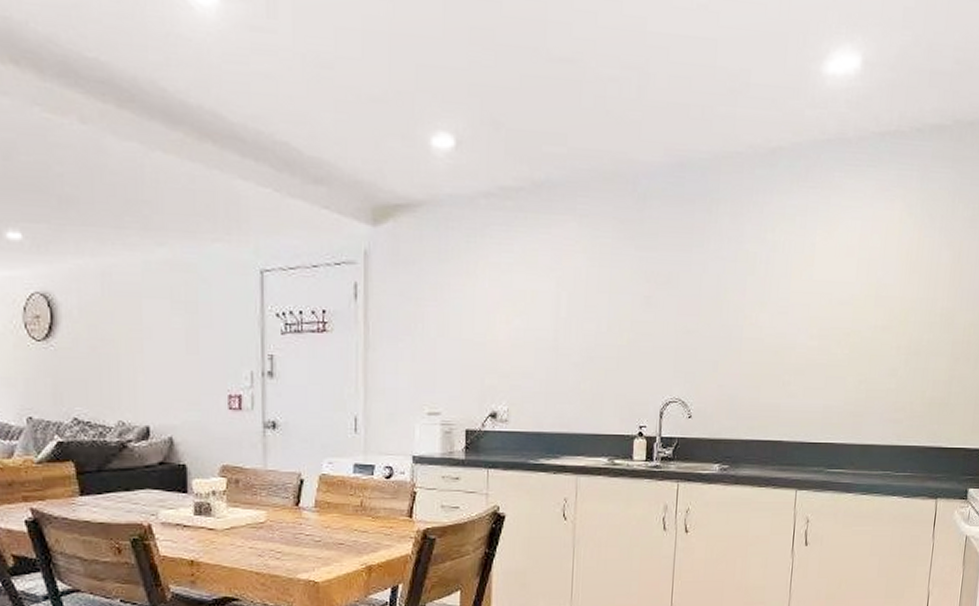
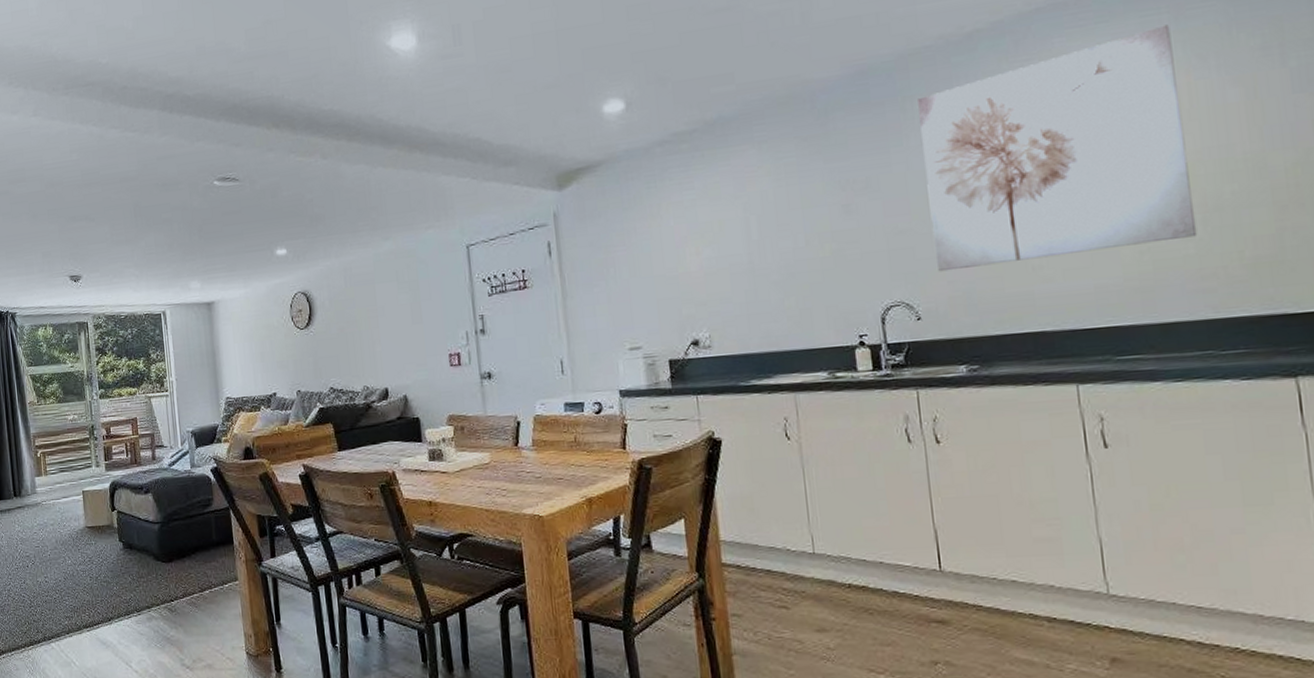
wall art: none [712,181,917,376] -> present [916,24,1198,272]

